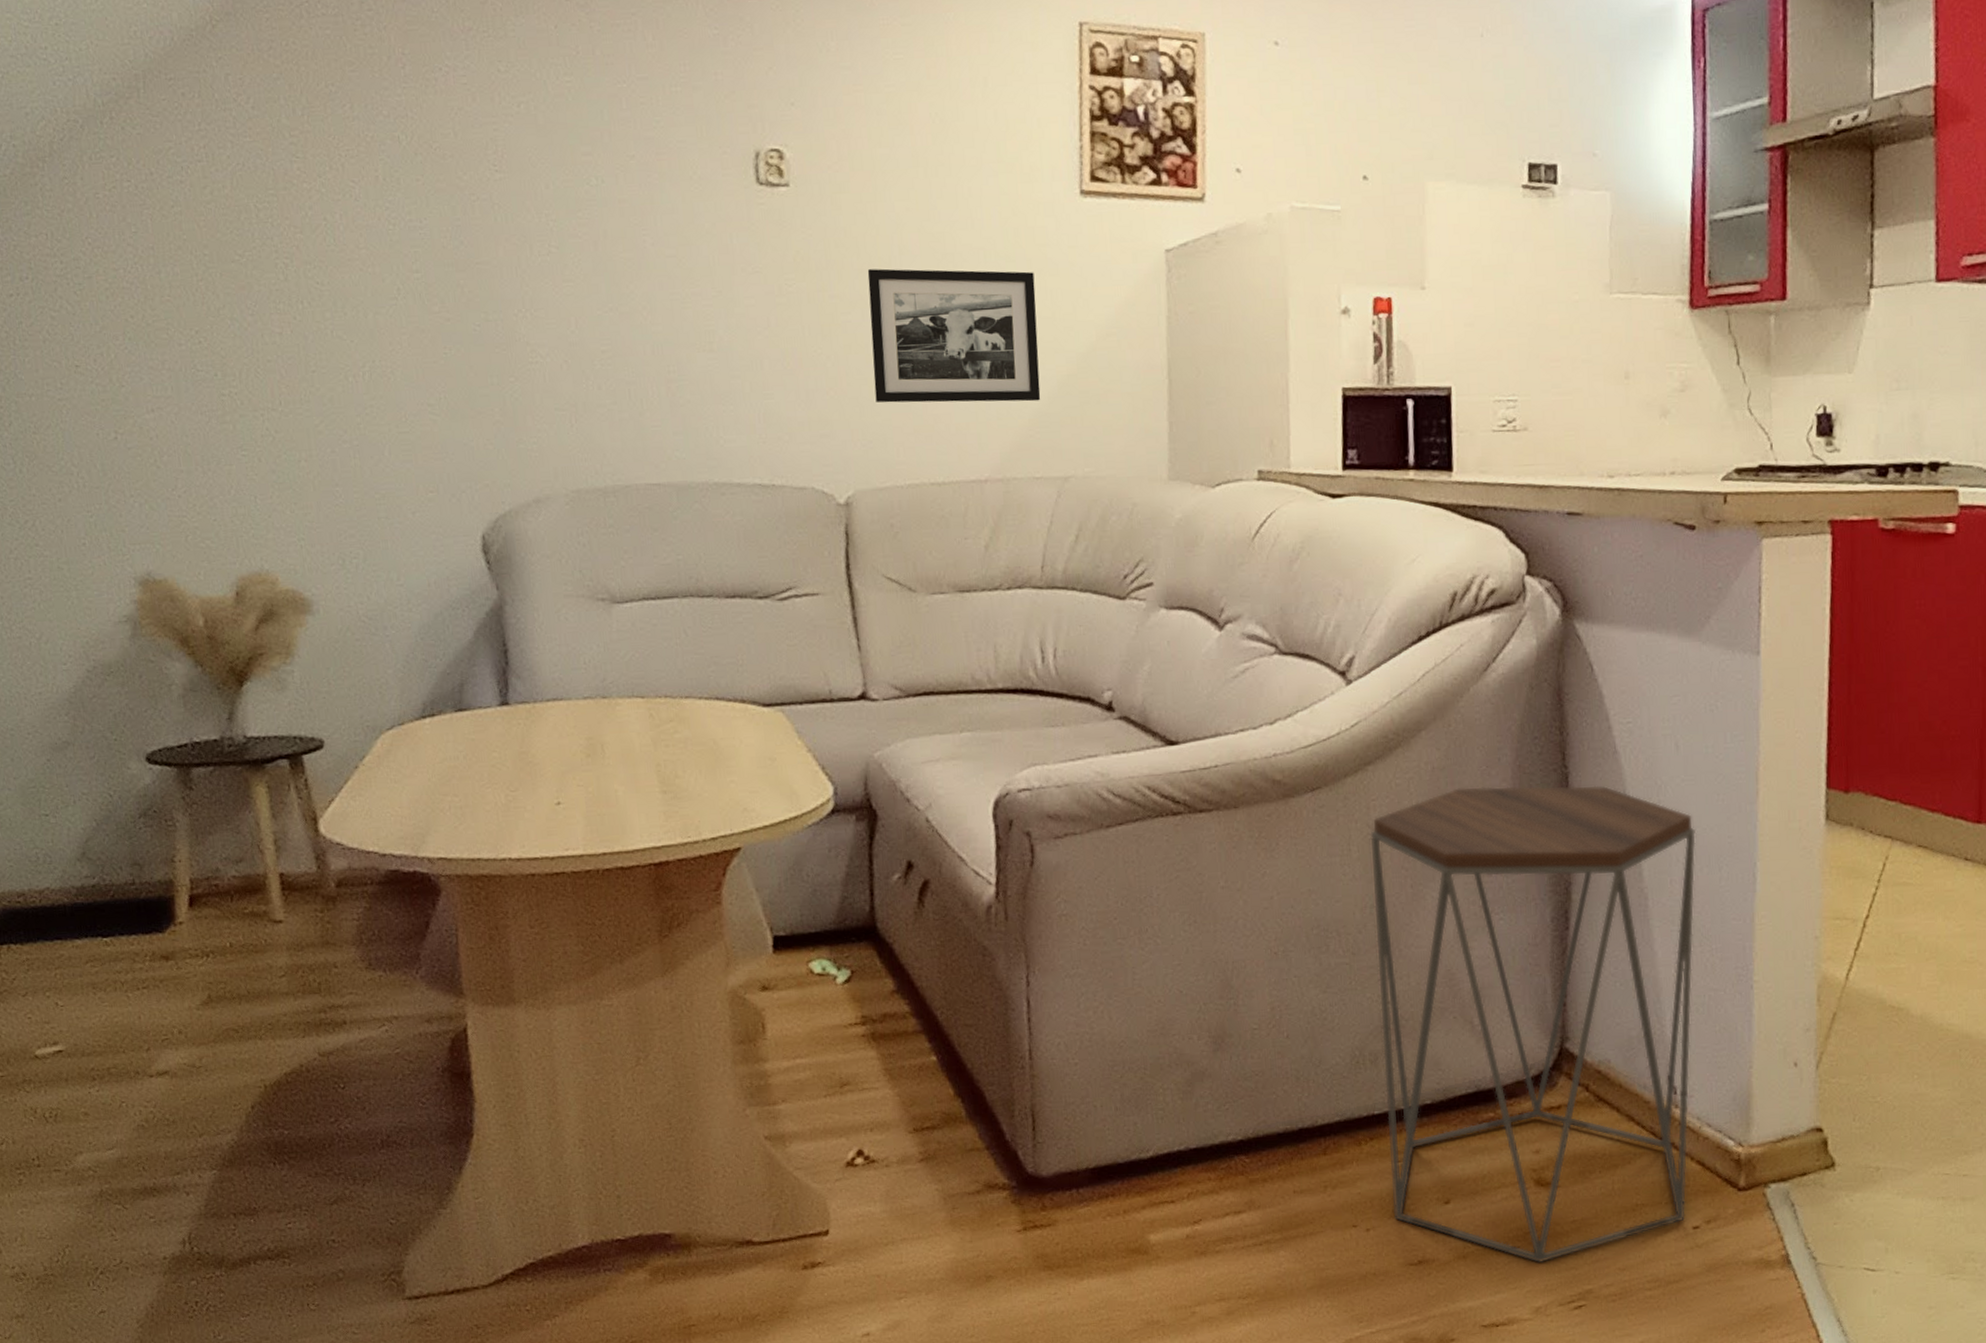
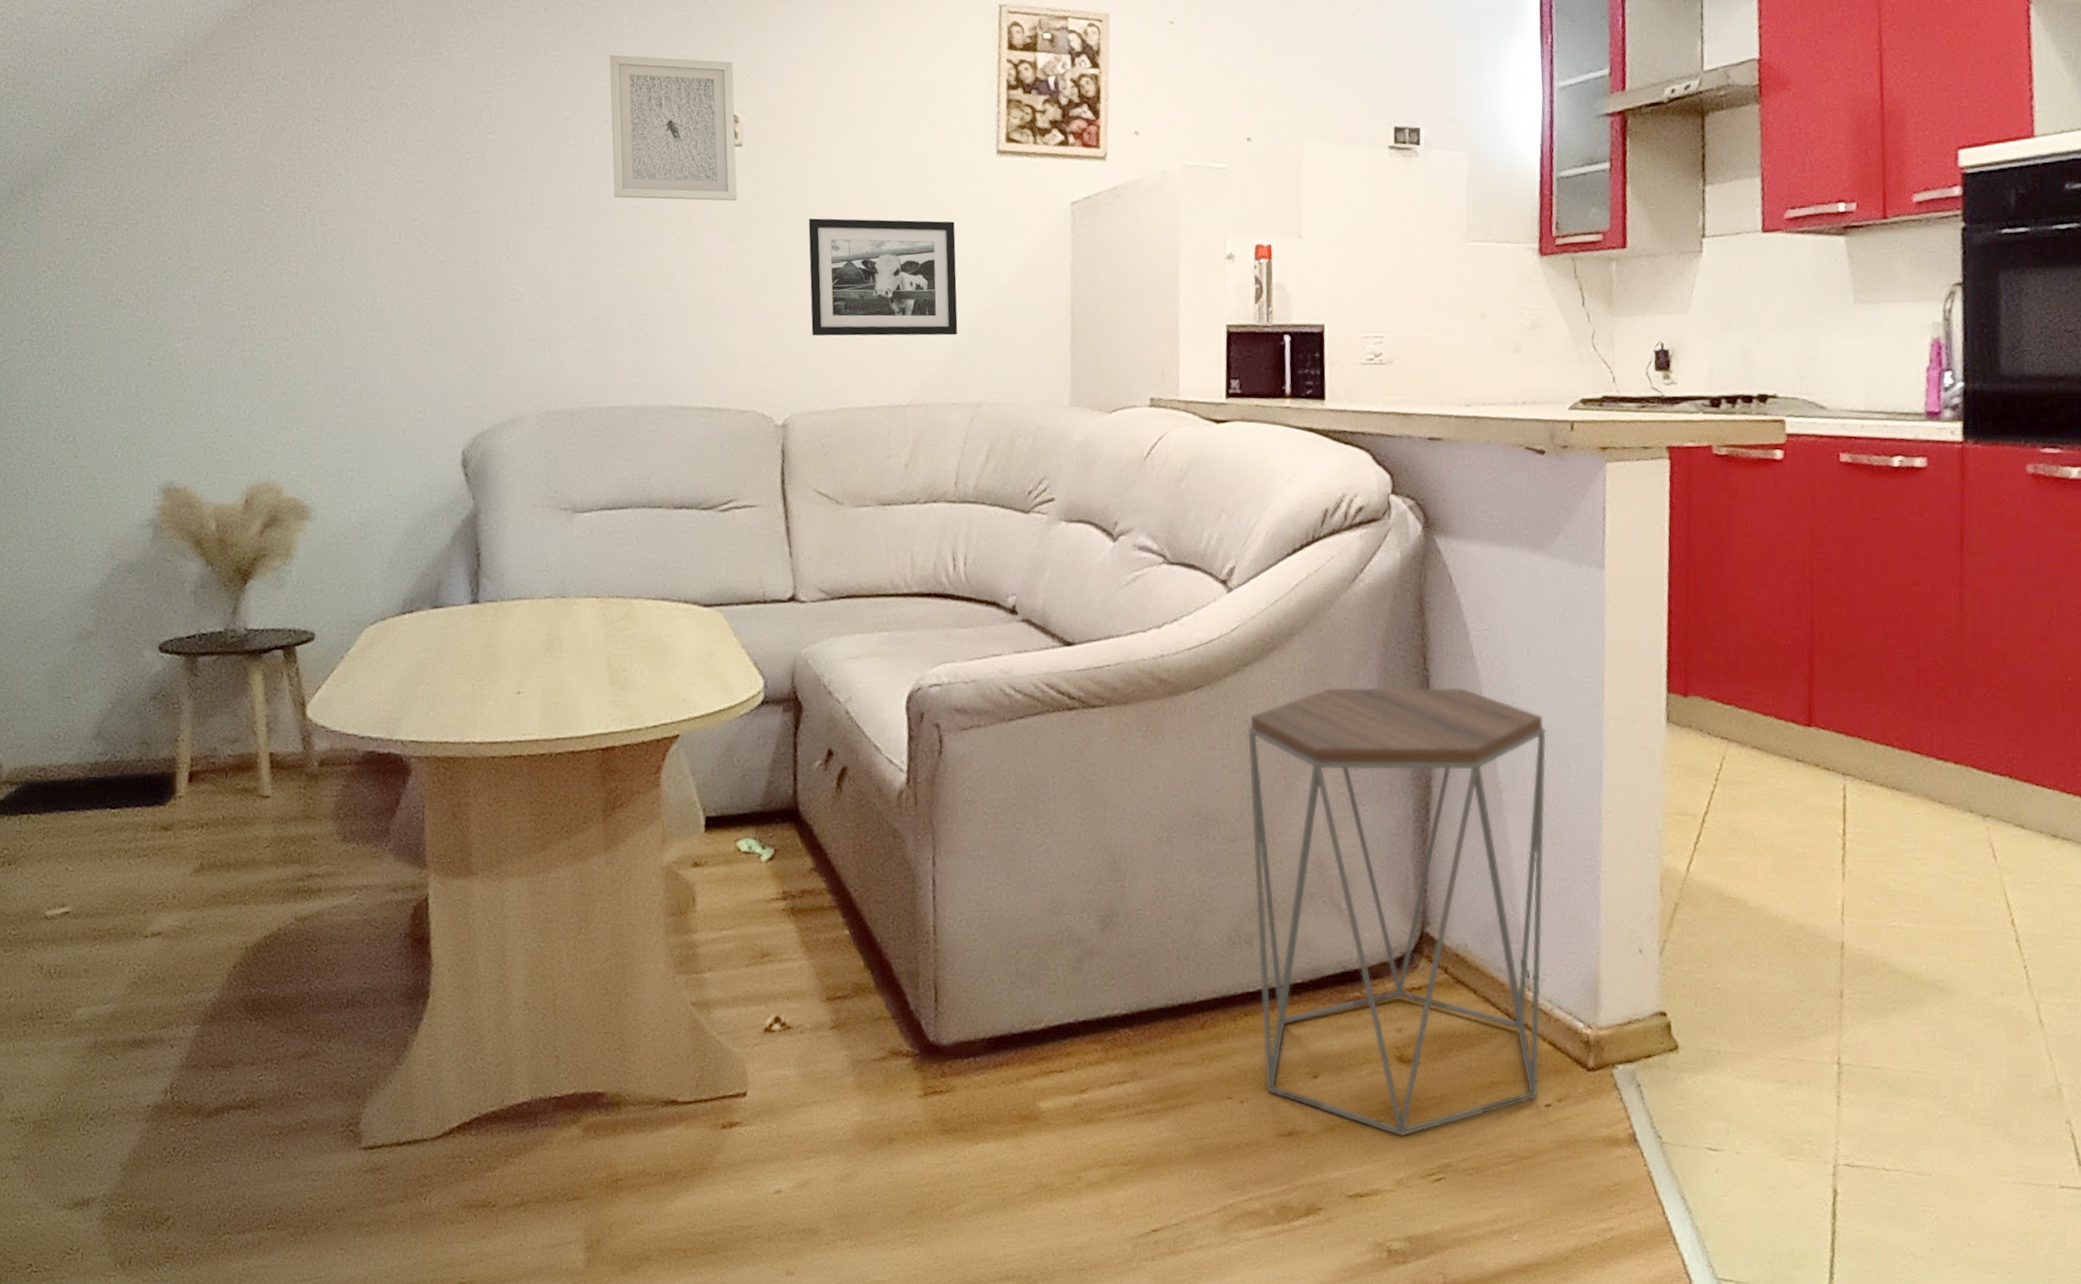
wall art: none [631,80,786,249] -> present [609,55,737,201]

